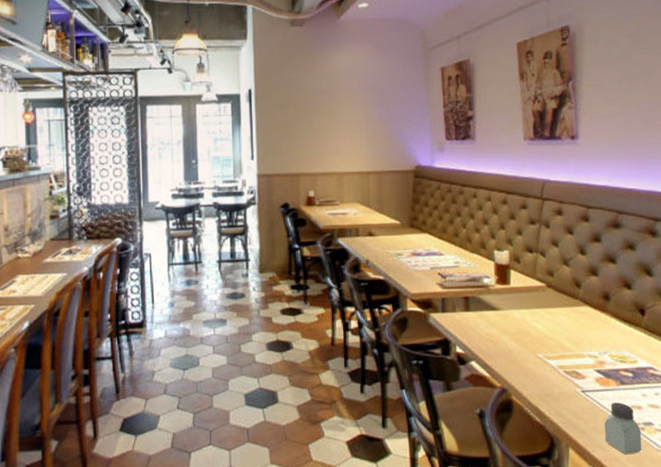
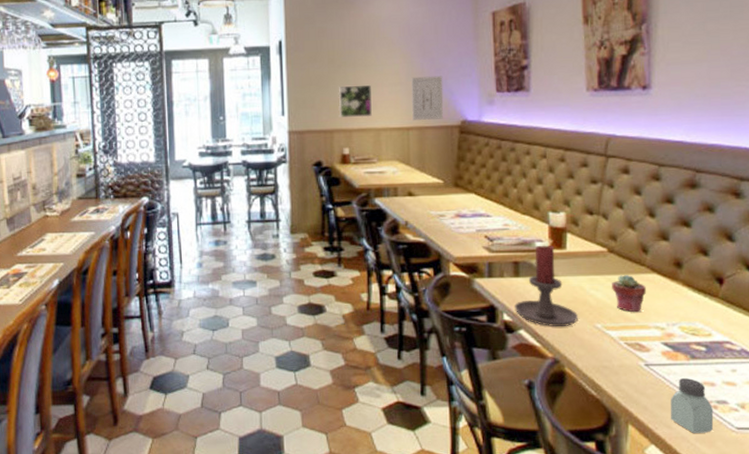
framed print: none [303,131,335,162] -> present [338,84,372,118]
wall art: none [370,124,400,165] -> present [411,76,444,120]
candle holder: none [466,281,523,358] -> present [514,245,579,327]
potted succulent: none [551,308,580,343] -> present [612,275,646,313]

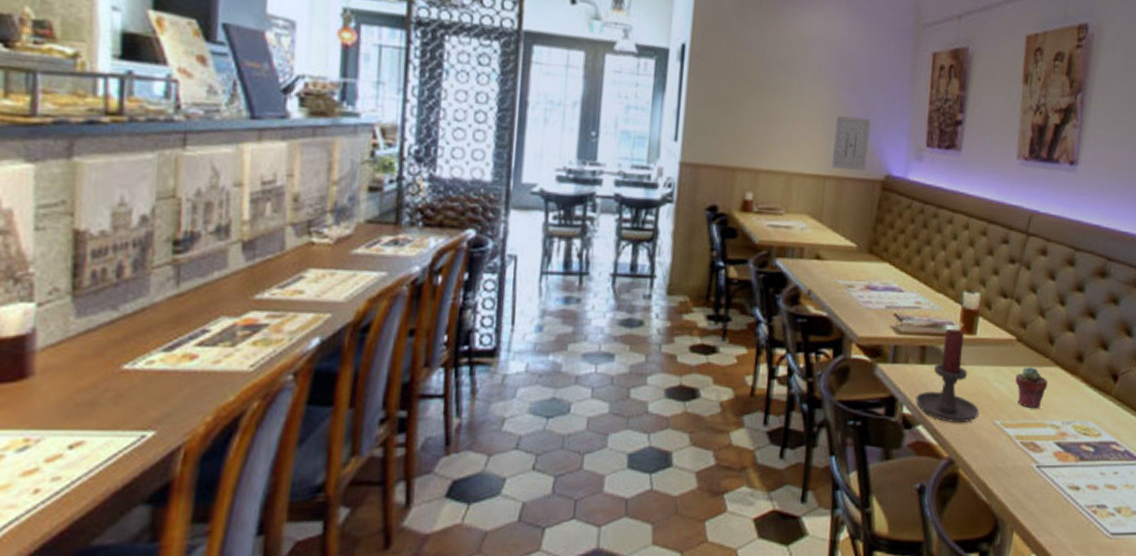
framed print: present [338,84,372,118] -> none [745,114,789,157]
saltshaker: present [670,377,714,433] -> none [1053,480,1094,540]

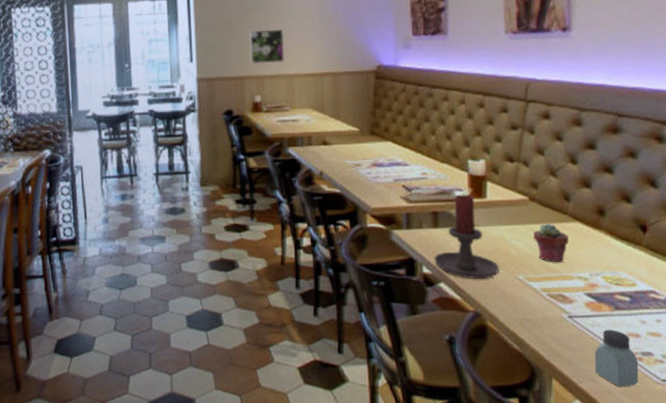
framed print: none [745,114,789,157] -> present [248,29,284,64]
wall art: present [831,115,871,171] -> none [325,19,359,66]
saltshaker: none [1053,480,1094,540] -> present [594,329,639,386]

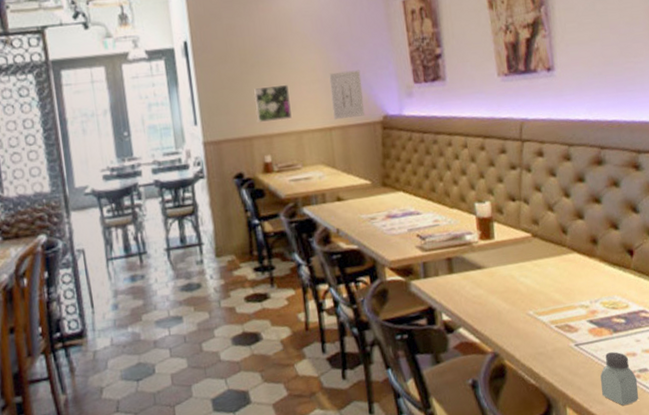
wall art: none [325,19,359,66] -> present [329,70,364,119]
candle holder: present [434,194,500,280] -> none [452,236,512,321]
potted succulent: present [533,224,568,263] -> none [538,257,569,295]

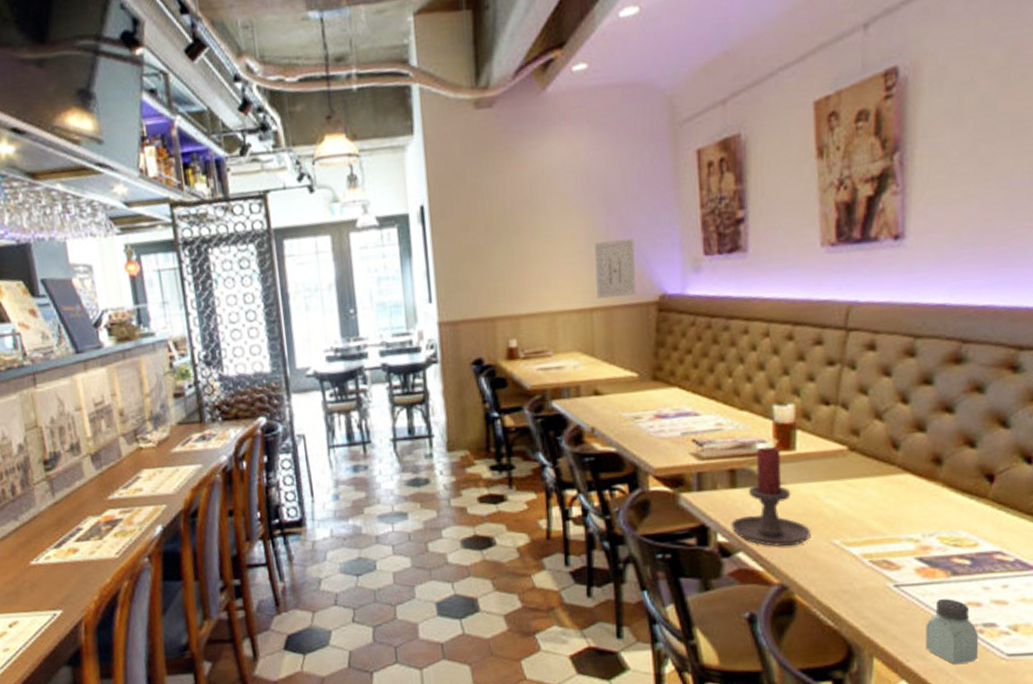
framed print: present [254,84,292,122] -> none [499,255,544,301]
candle holder: none [452,236,512,321] -> present [731,446,812,547]

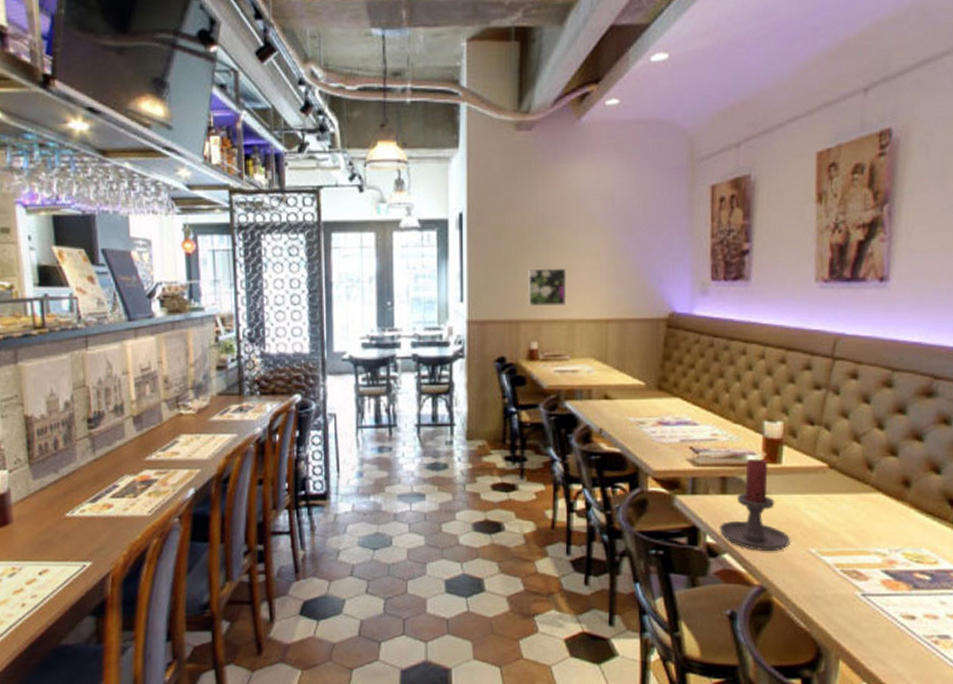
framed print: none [499,255,544,301] -> present [527,268,566,307]
wall art: present [594,238,636,299] -> none [613,259,650,311]
saltshaker: present [925,598,979,664] -> none [885,609,934,670]

